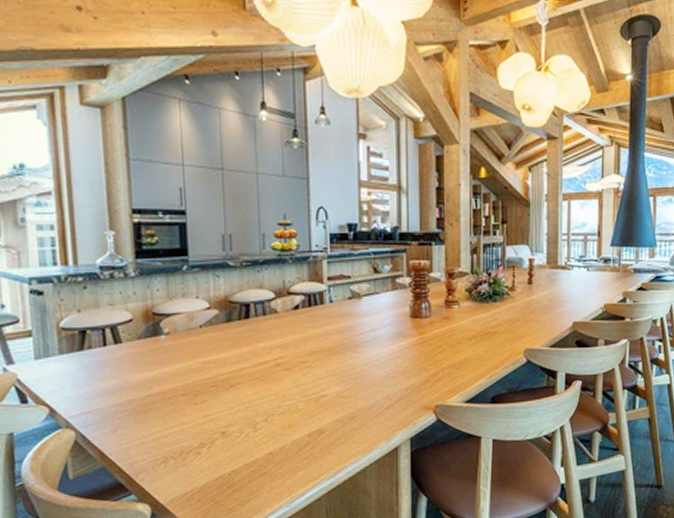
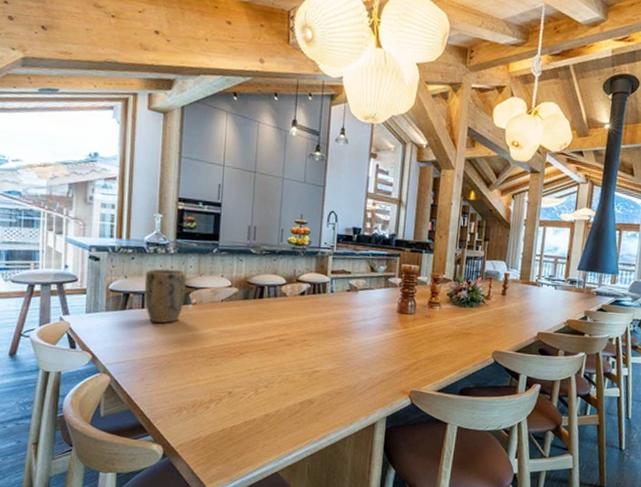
plant pot: none [102,295,155,362] -> present [144,269,186,324]

